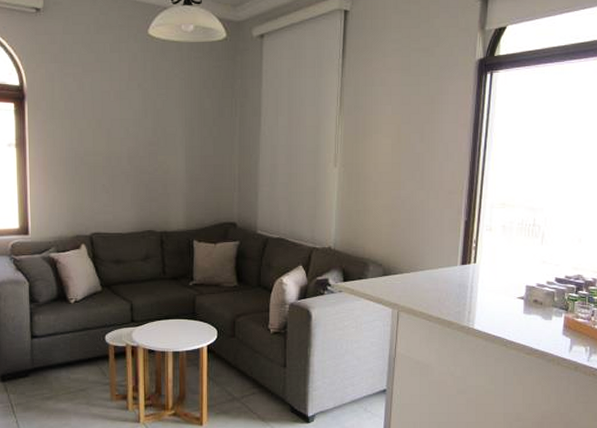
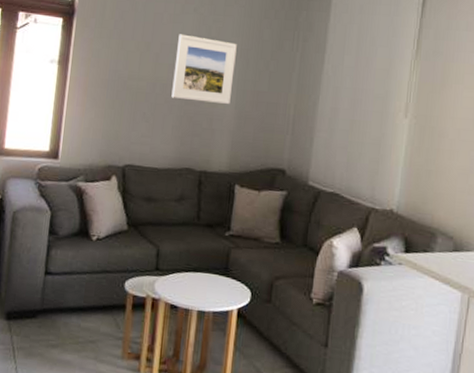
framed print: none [126,109,182,171] -> present [171,34,237,105]

